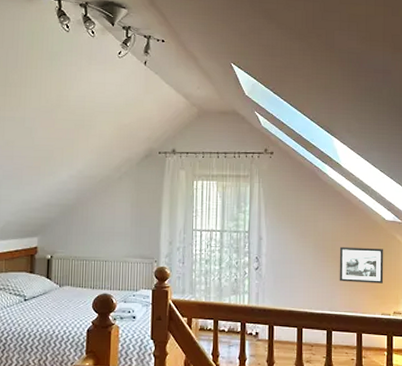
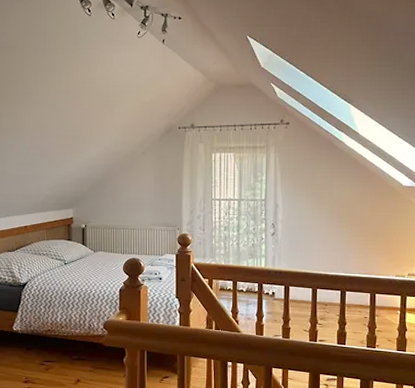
picture frame: present [339,246,384,284] -> none [353,212,400,247]

